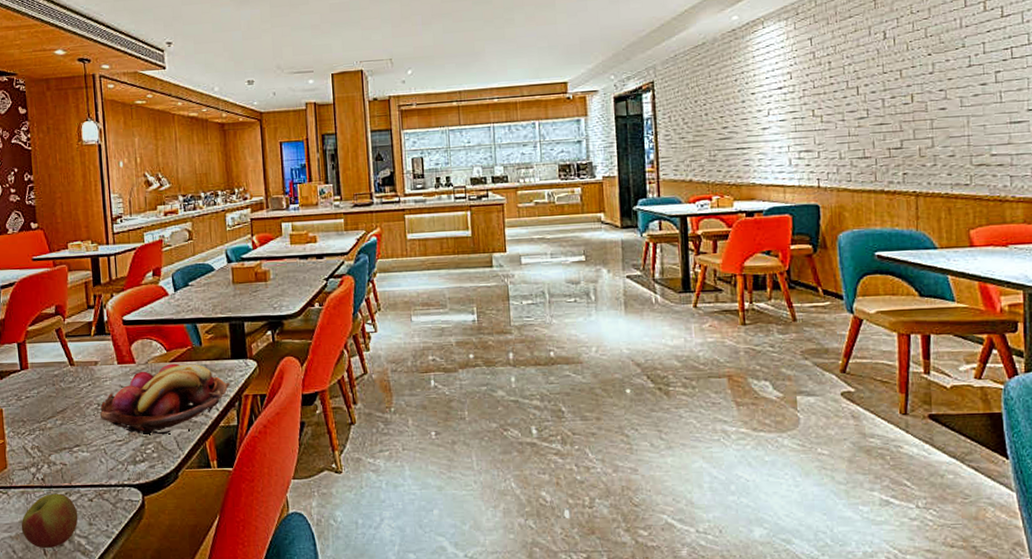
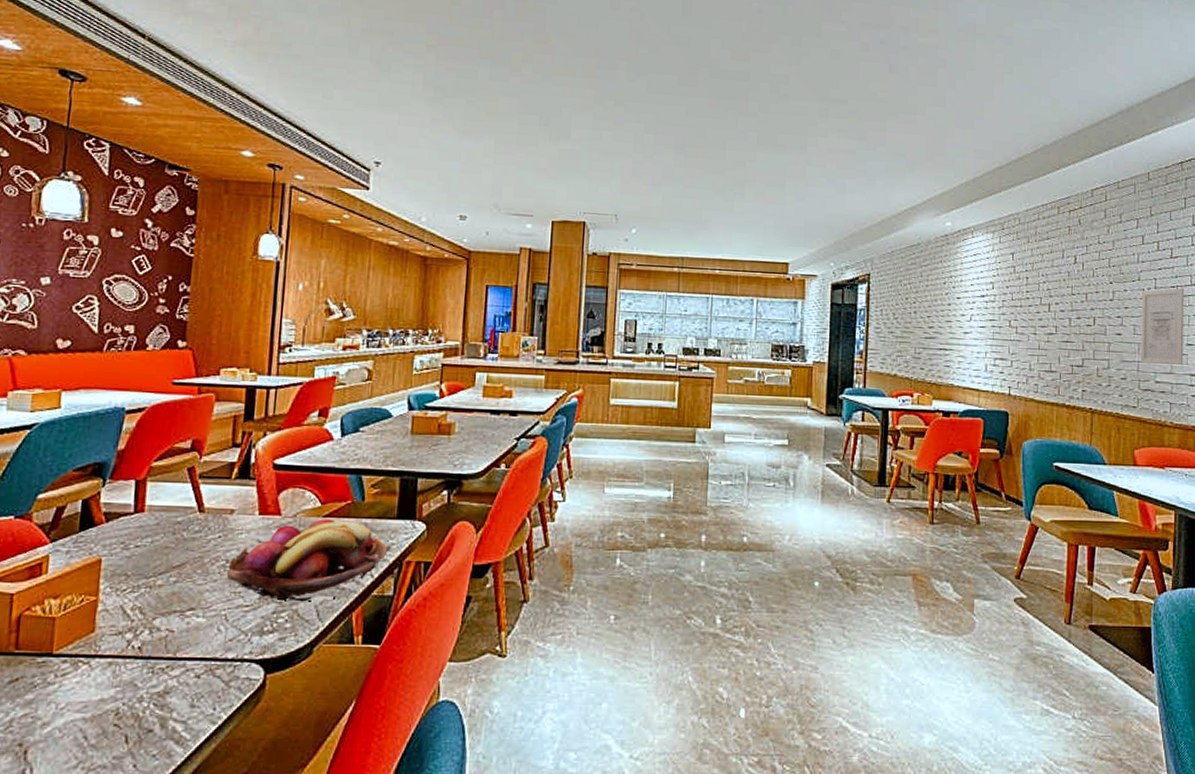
apple: present [21,493,79,549] -> none [100,666,179,735]
wall art: none [968,49,1025,136] -> present [1140,288,1185,366]

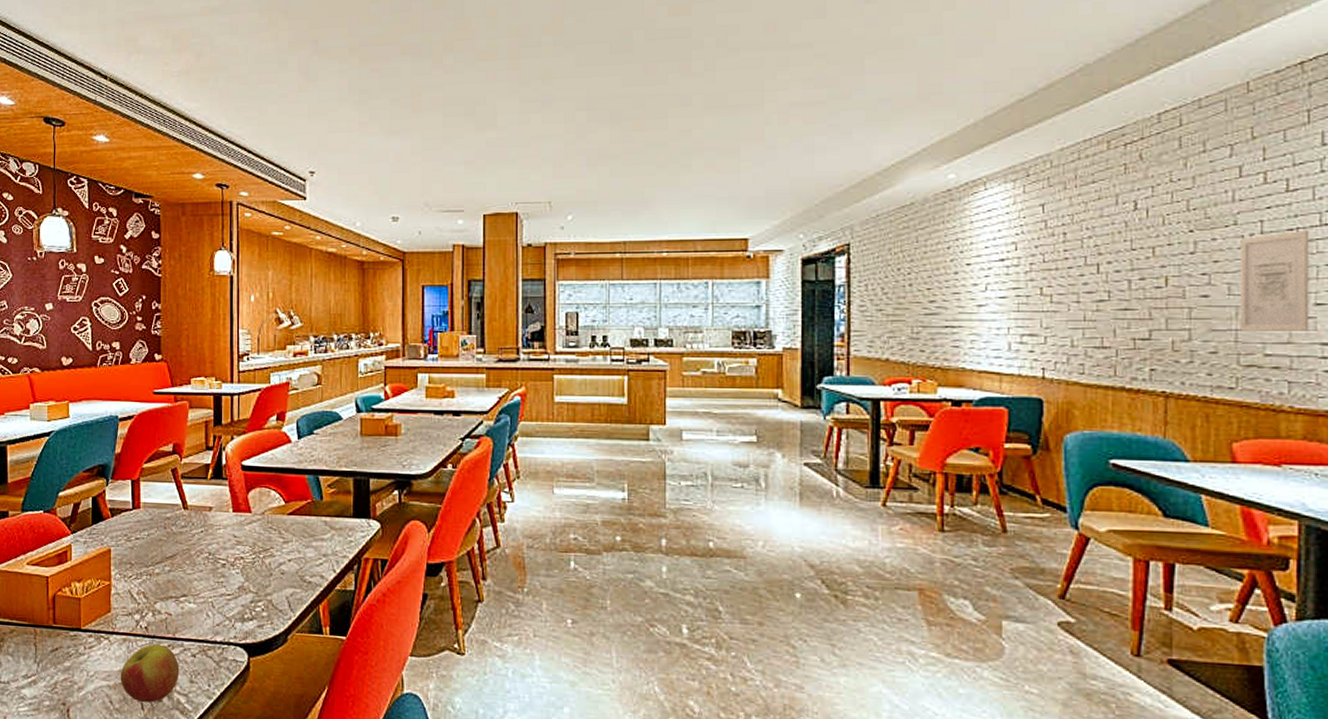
apple: none [100,666,179,735] -> present [120,644,180,703]
fruit basket: present [226,519,391,602] -> none [210,516,350,593]

